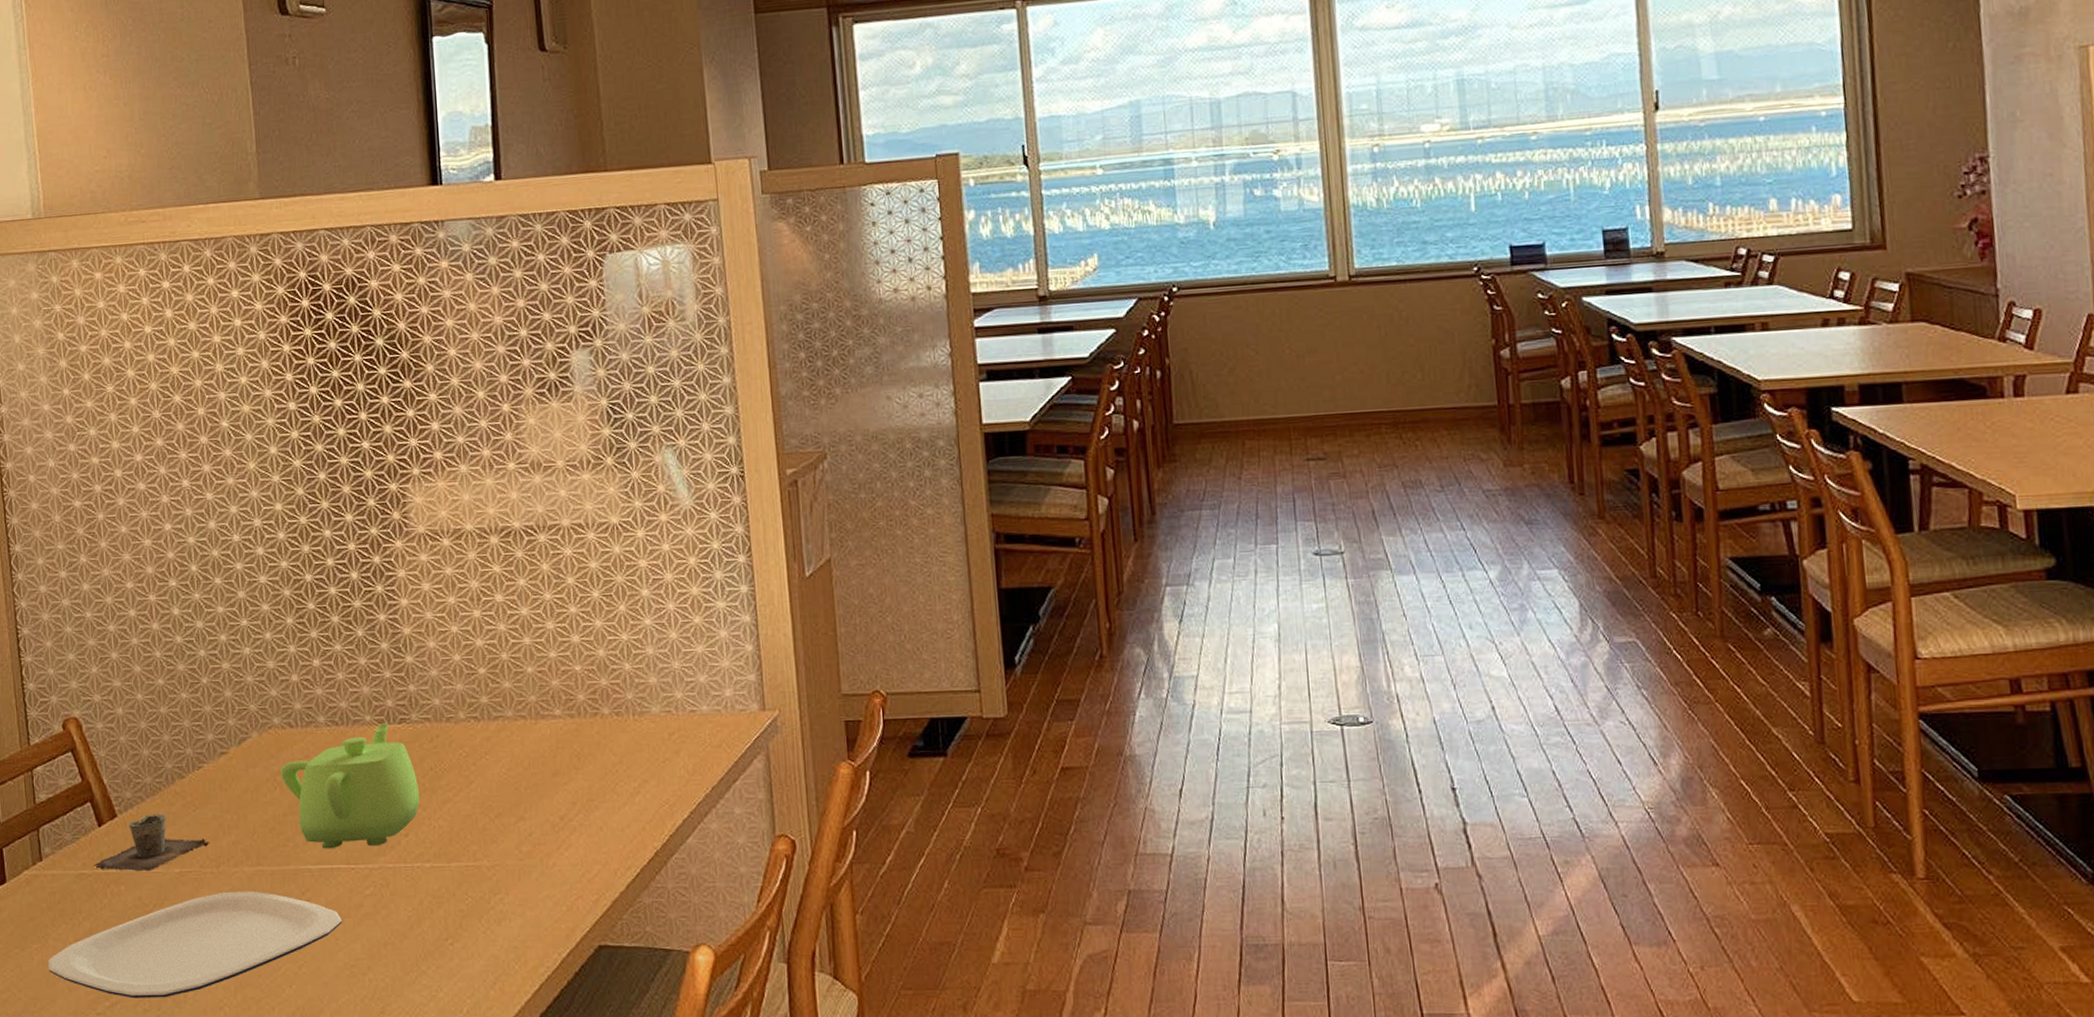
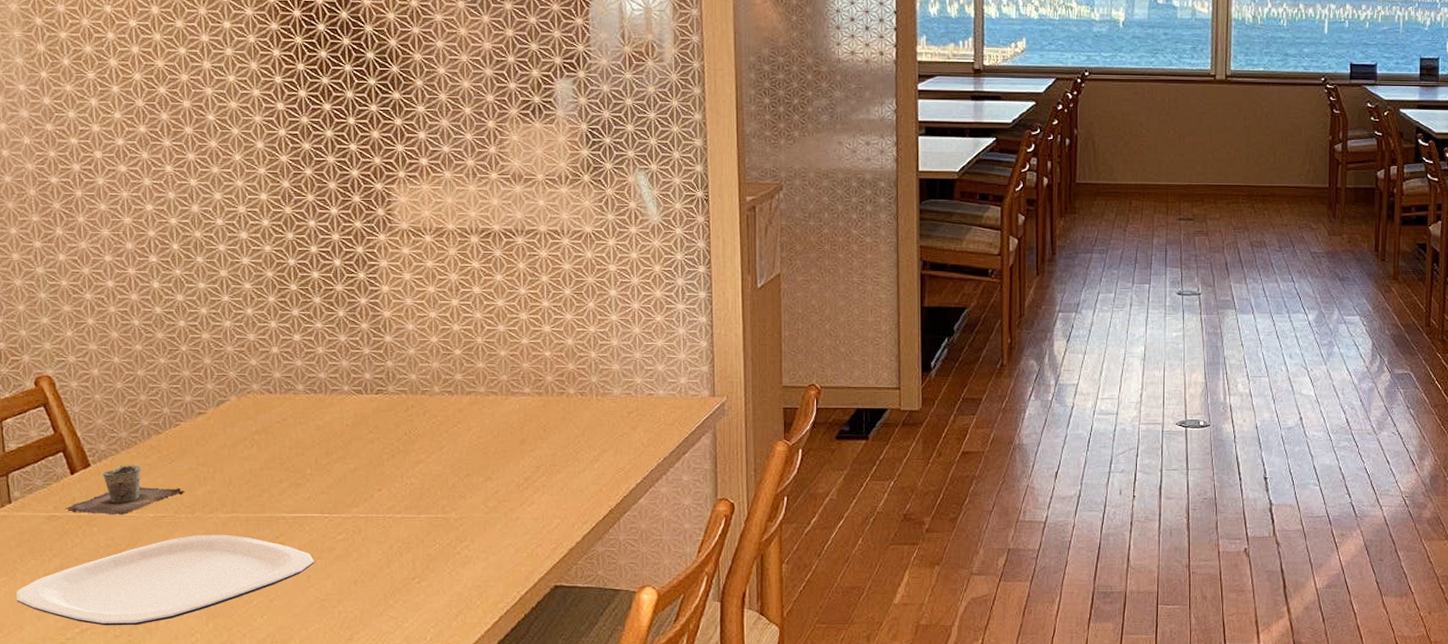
teapot: present [280,723,420,849] -> none [258,393,394,500]

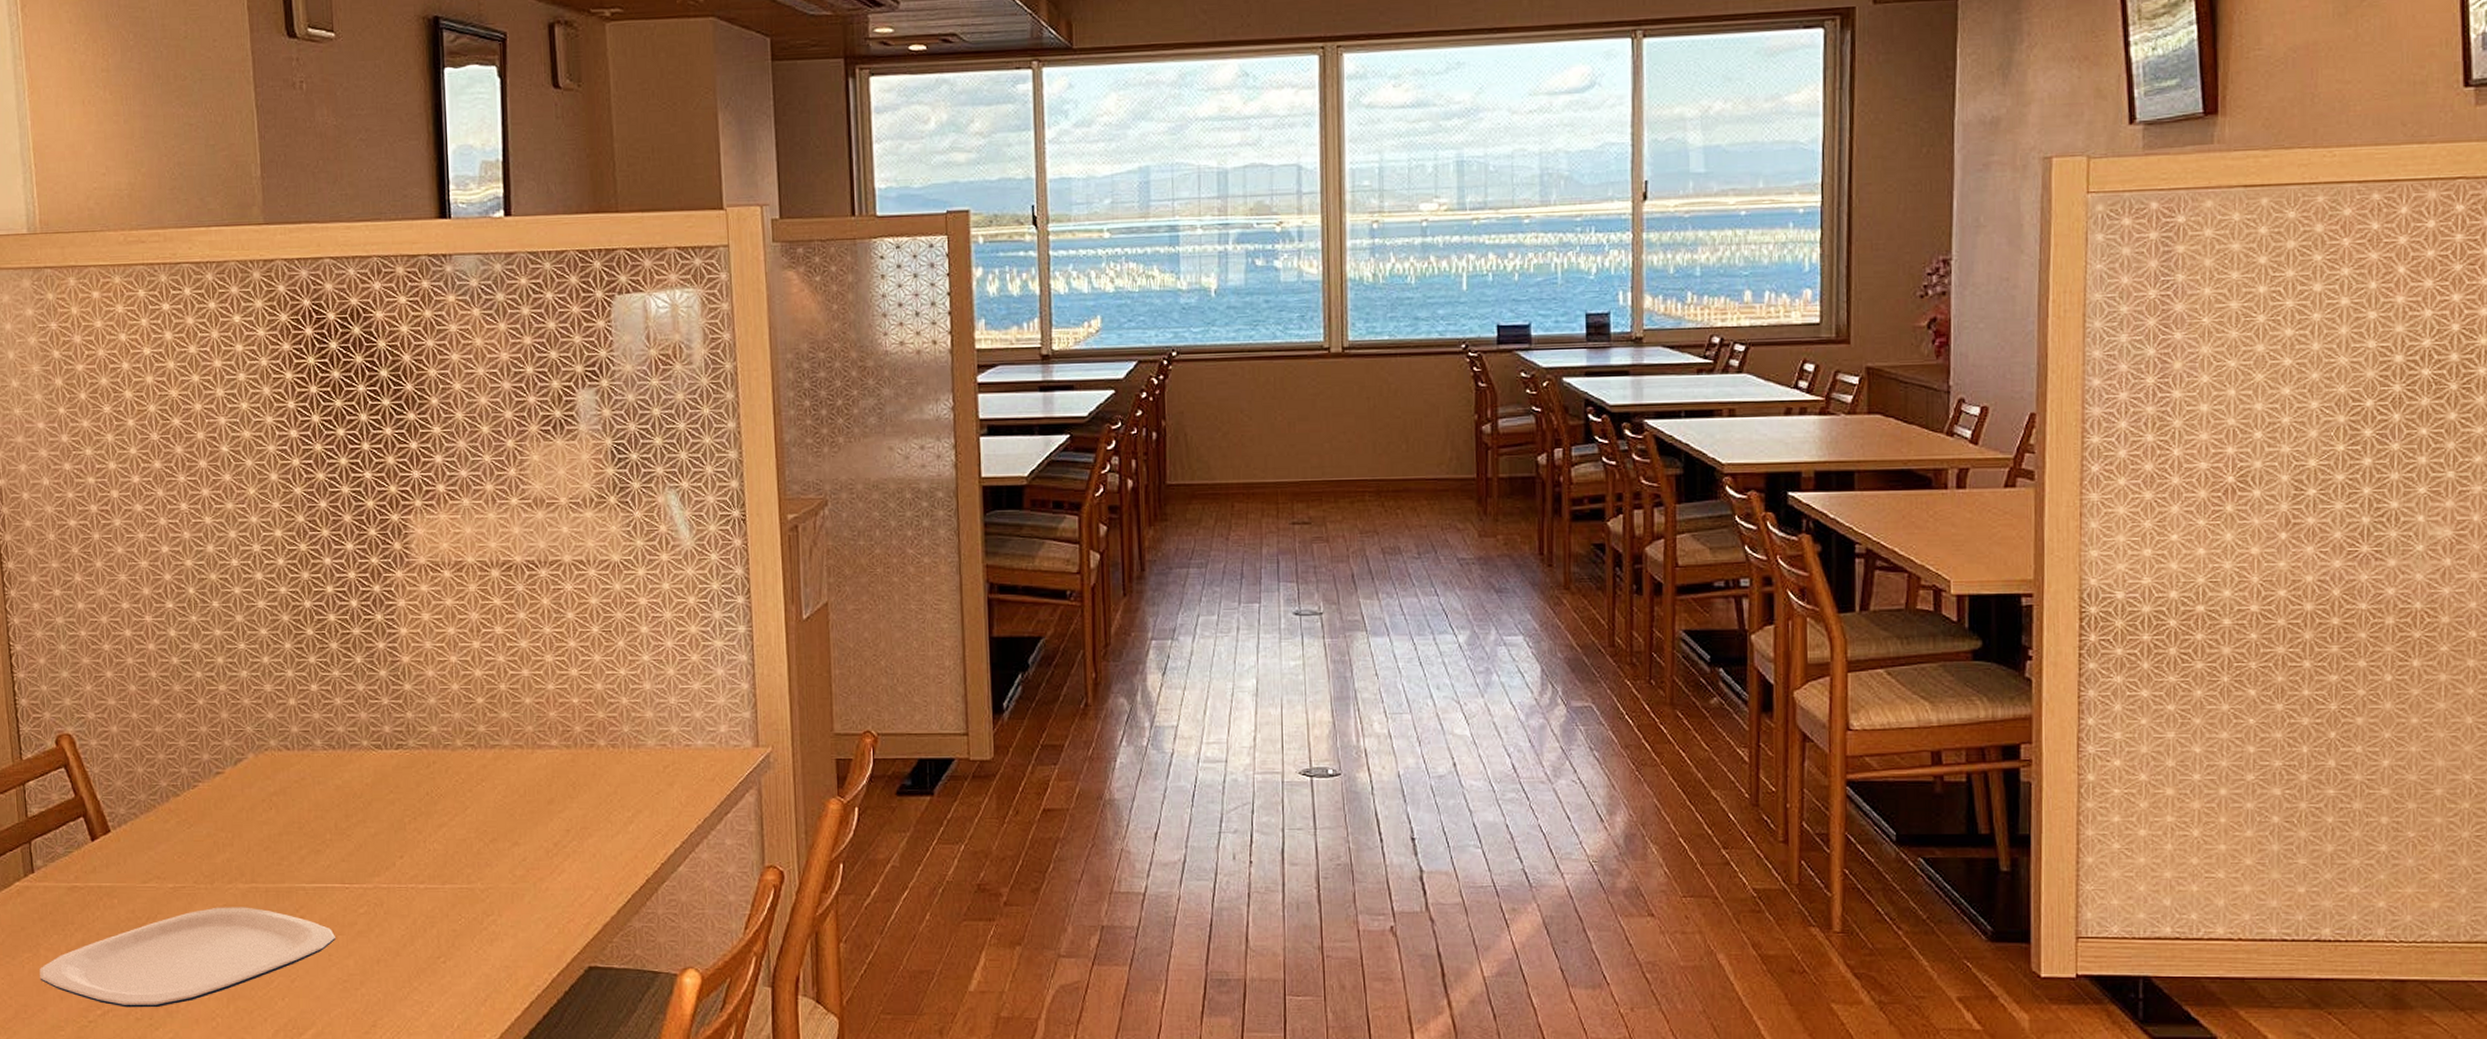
cup: present [65,465,185,515] -> none [86,830,204,886]

